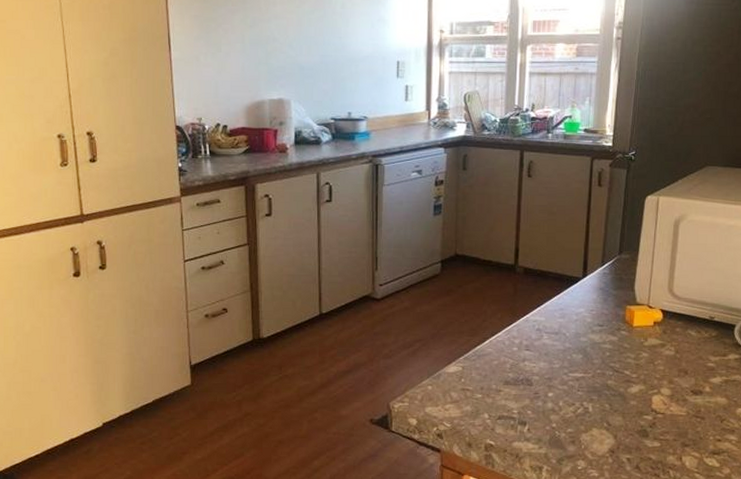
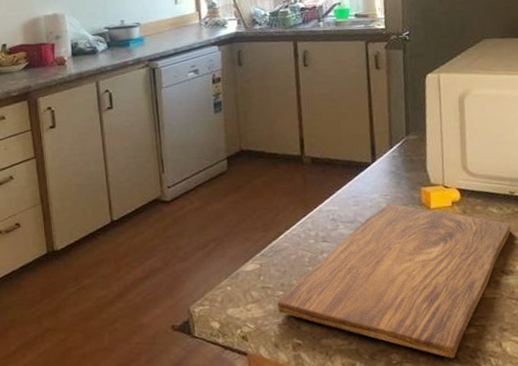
cutting board: none [475,318,706,469] -> present [277,203,511,359]

